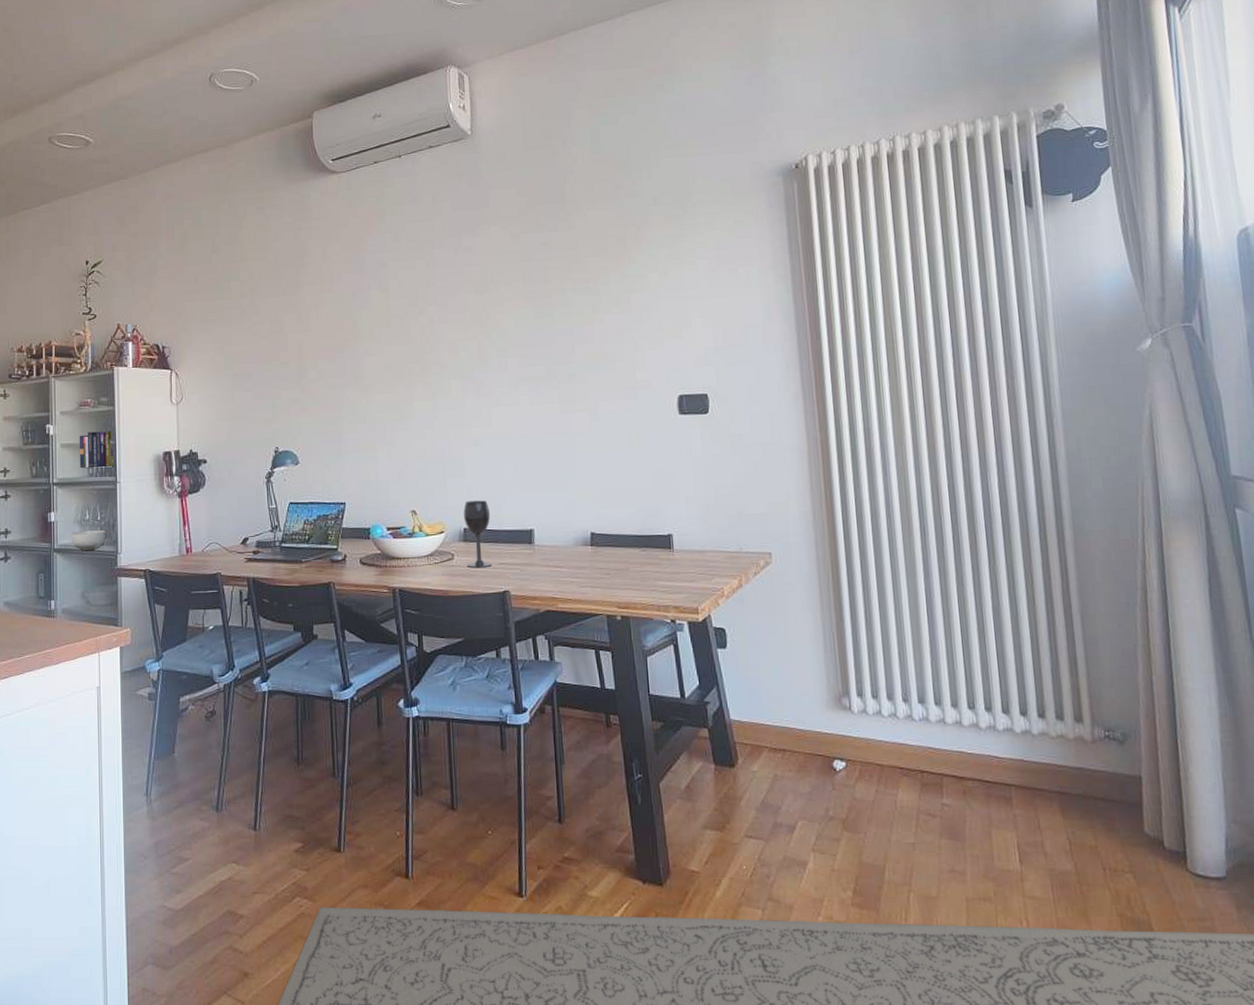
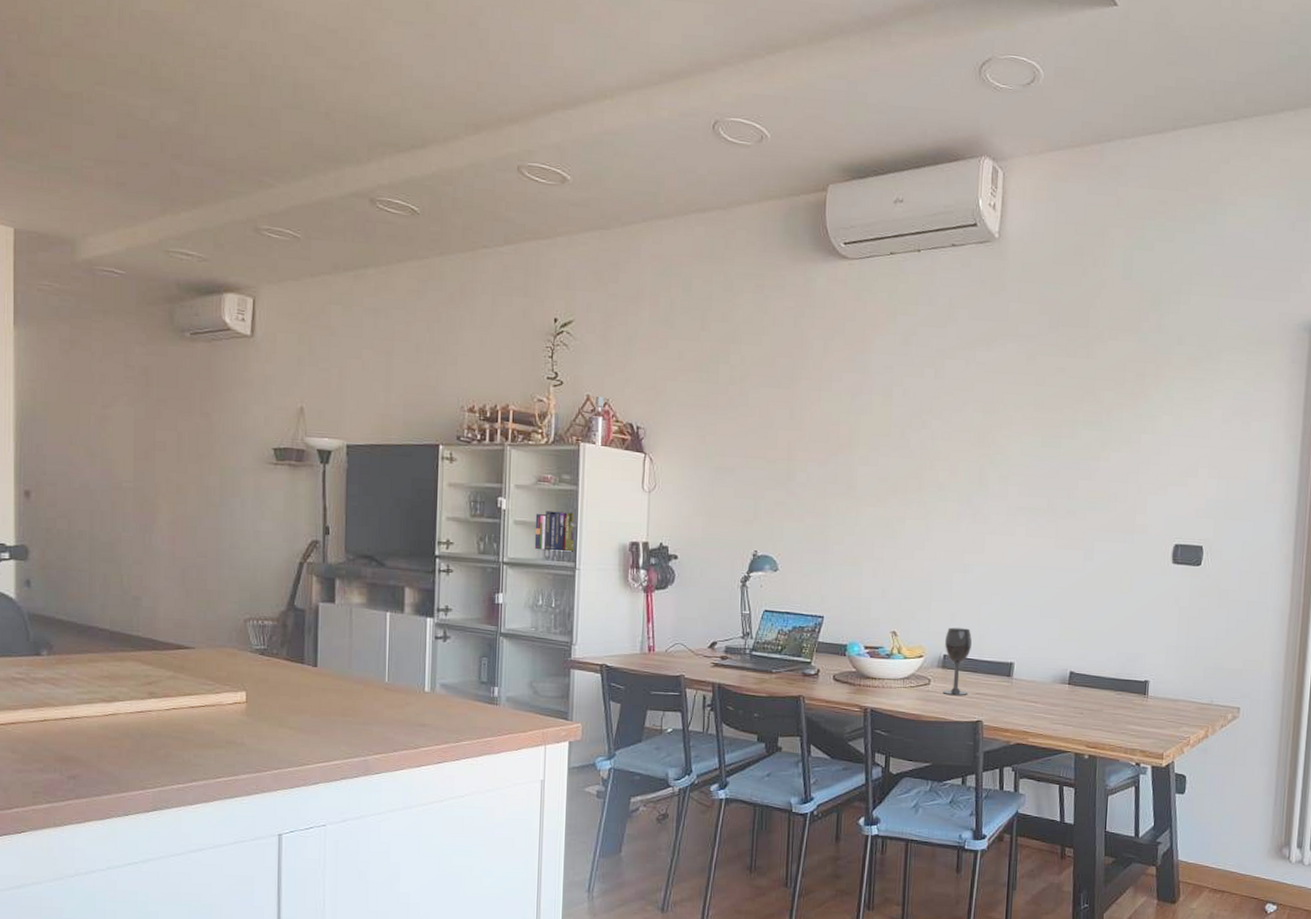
bowl: present [71,529,107,551] -> none [521,616,561,639]

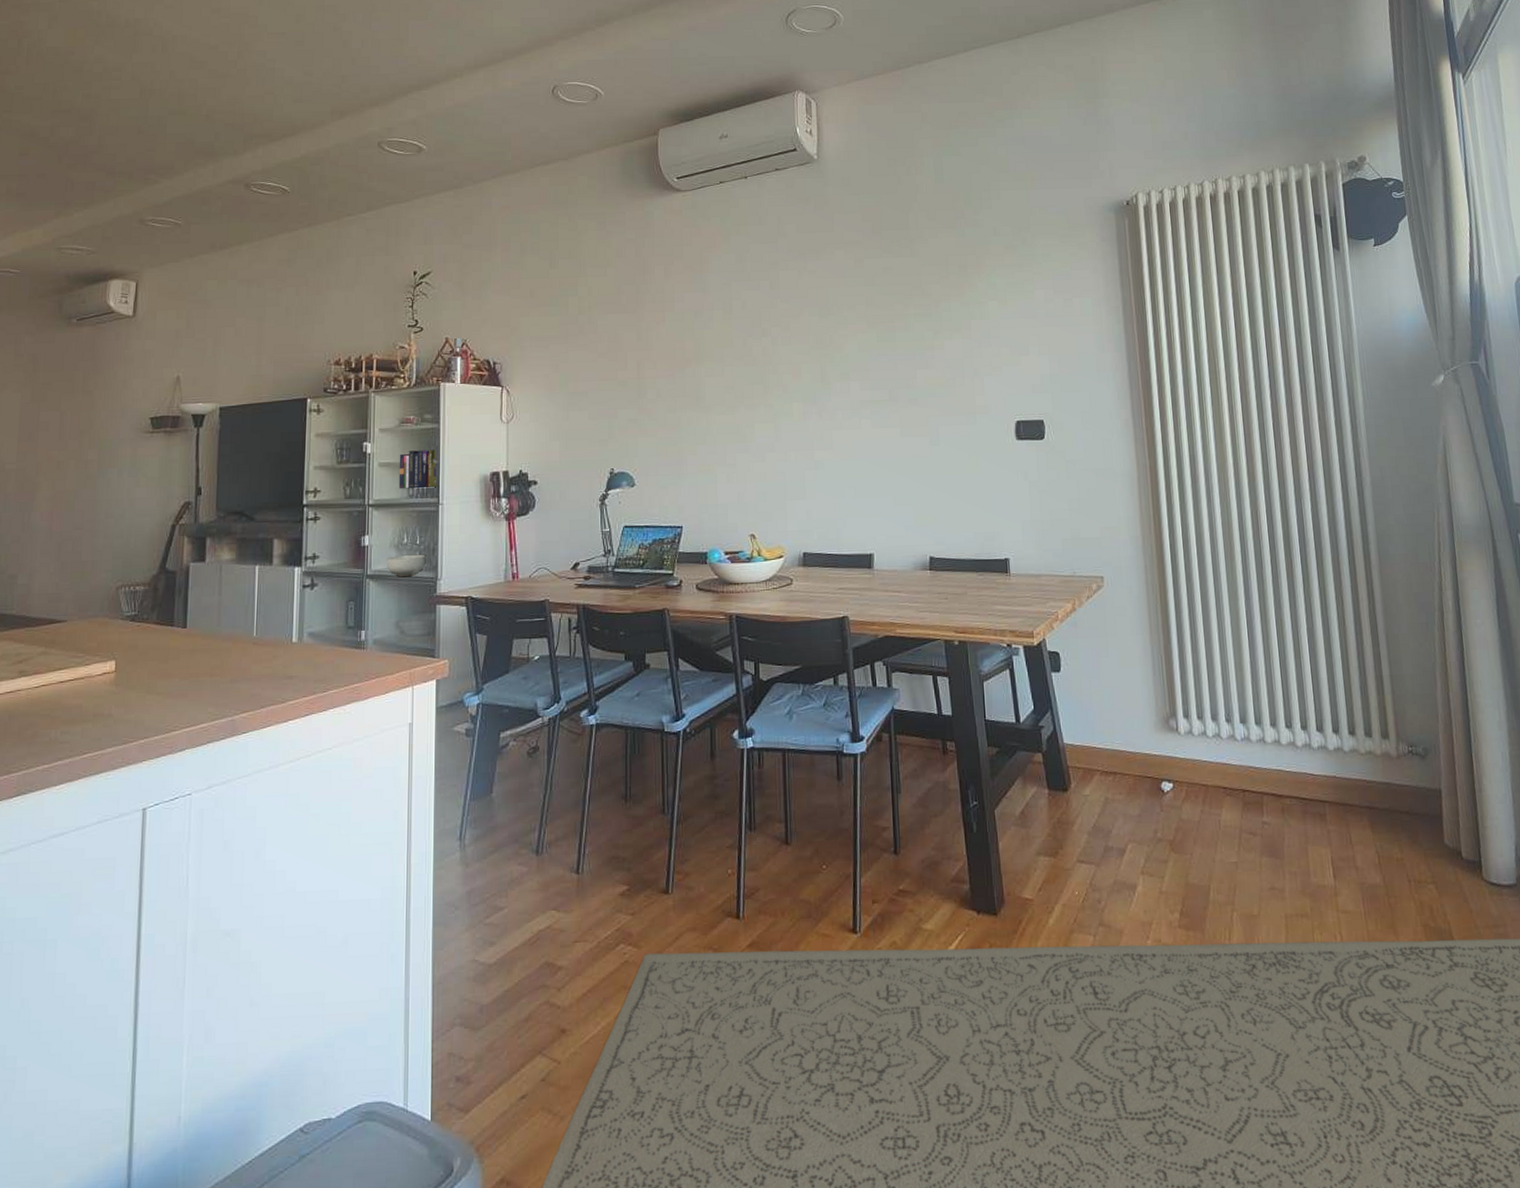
bowl: none [521,616,561,639] -> present [387,554,426,578]
wine glass: present [942,627,972,696] -> none [802,524,832,593]

